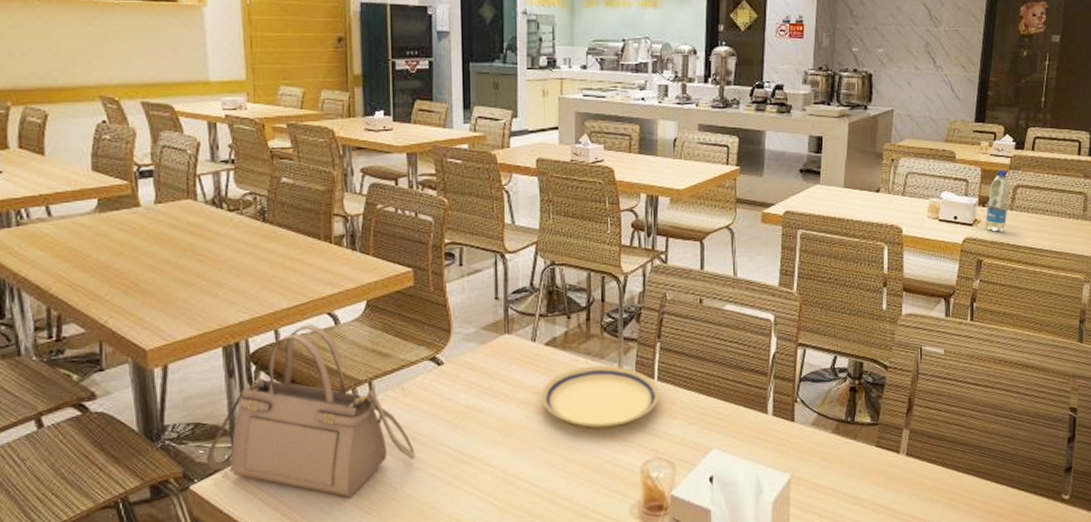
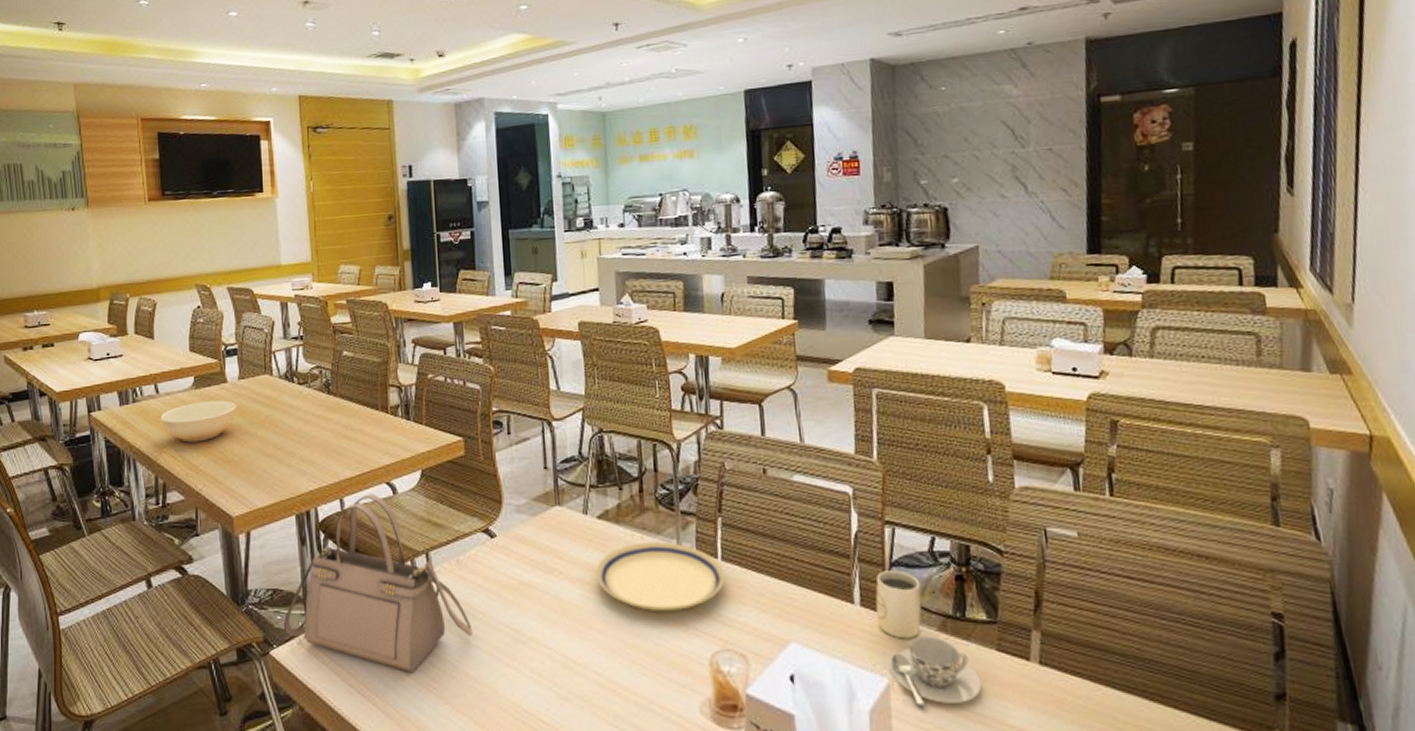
bowl: none [54,226,152,271] -> present [161,400,236,443]
mug: none [785,384,822,441] -> present [875,570,923,639]
teacup: none [793,437,862,495] -> present [890,635,982,705]
bottle: present [985,170,1009,232] -> none [1115,309,1146,386]

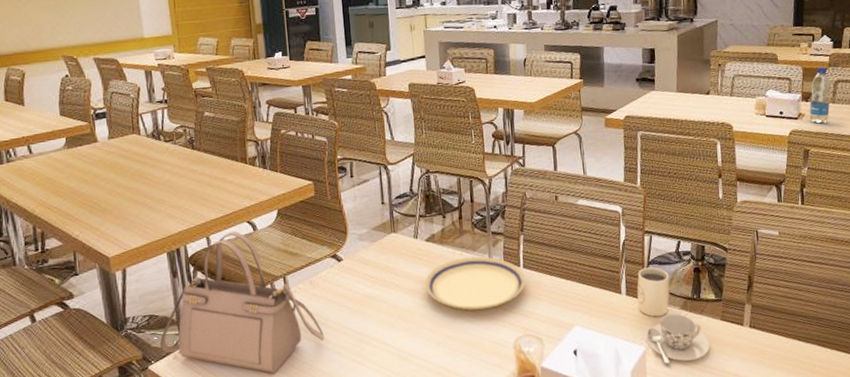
bowl: present [161,400,236,443] -> none [35,158,108,196]
bottle: none [1115,309,1146,386] -> present [809,67,831,124]

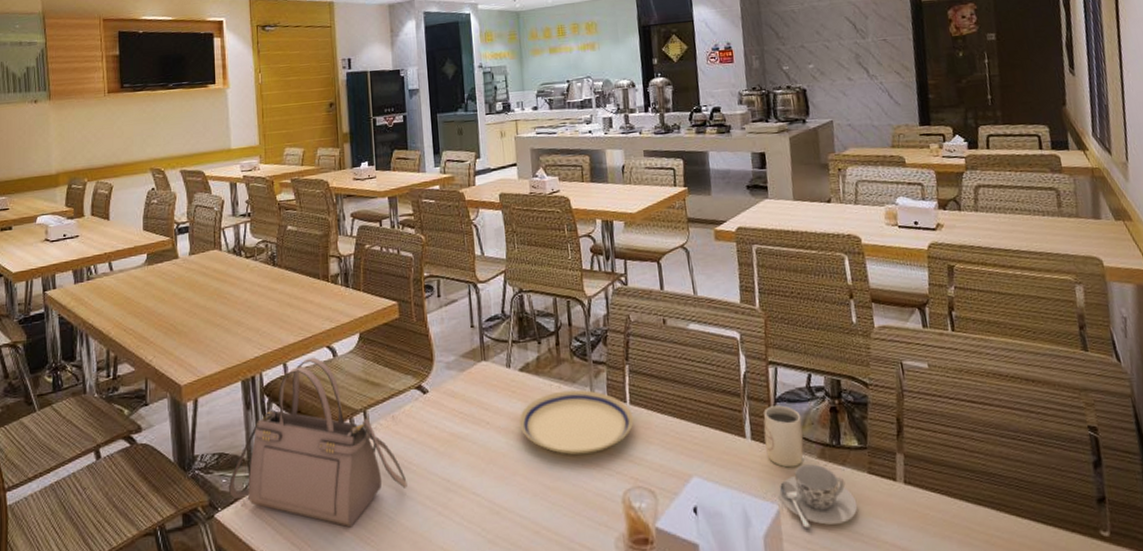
bottle: present [809,67,831,124] -> none [947,171,973,235]

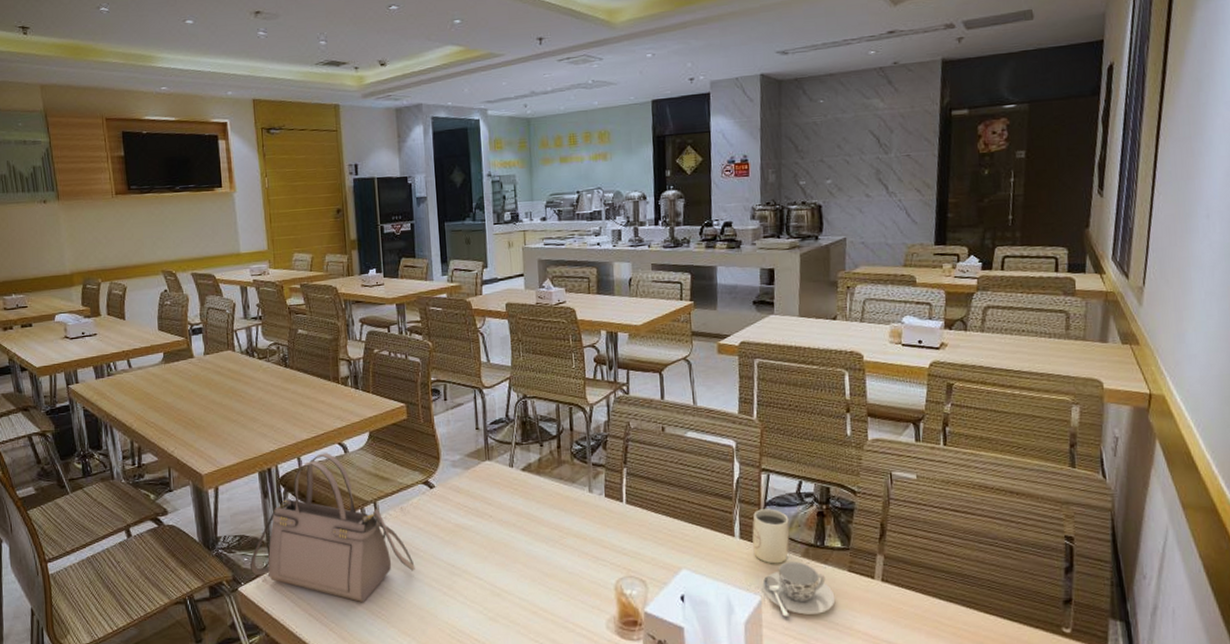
plate: present [519,389,634,456] -> none [520,489,629,548]

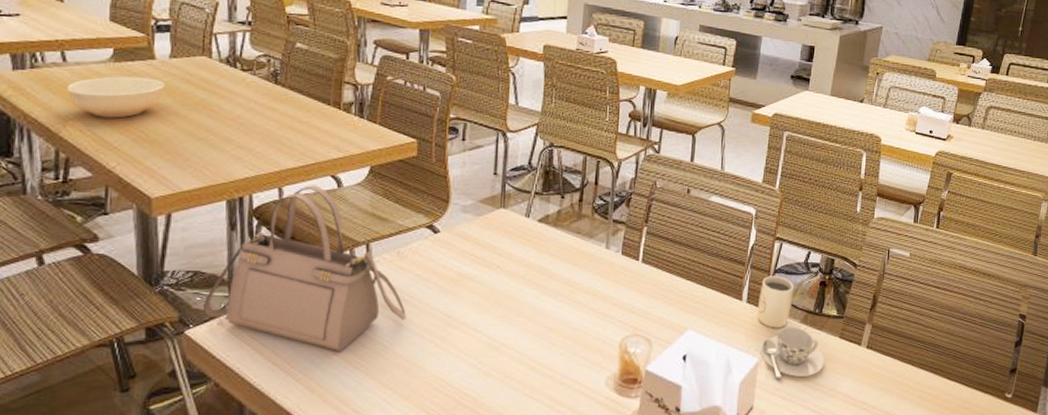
bowl: none [134,373,203,411] -> present [67,76,165,118]

